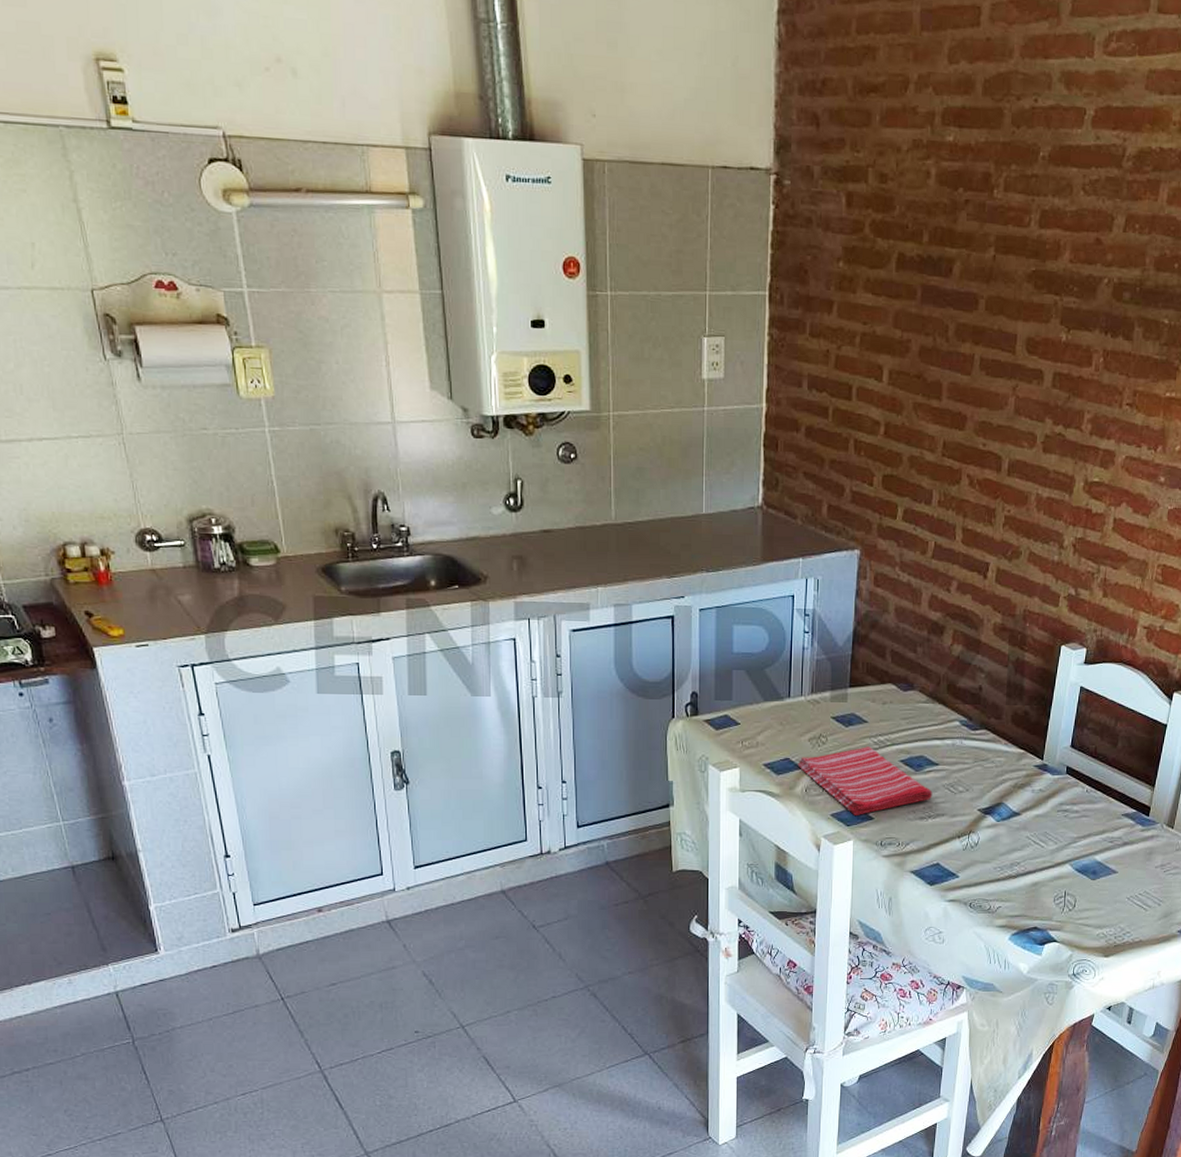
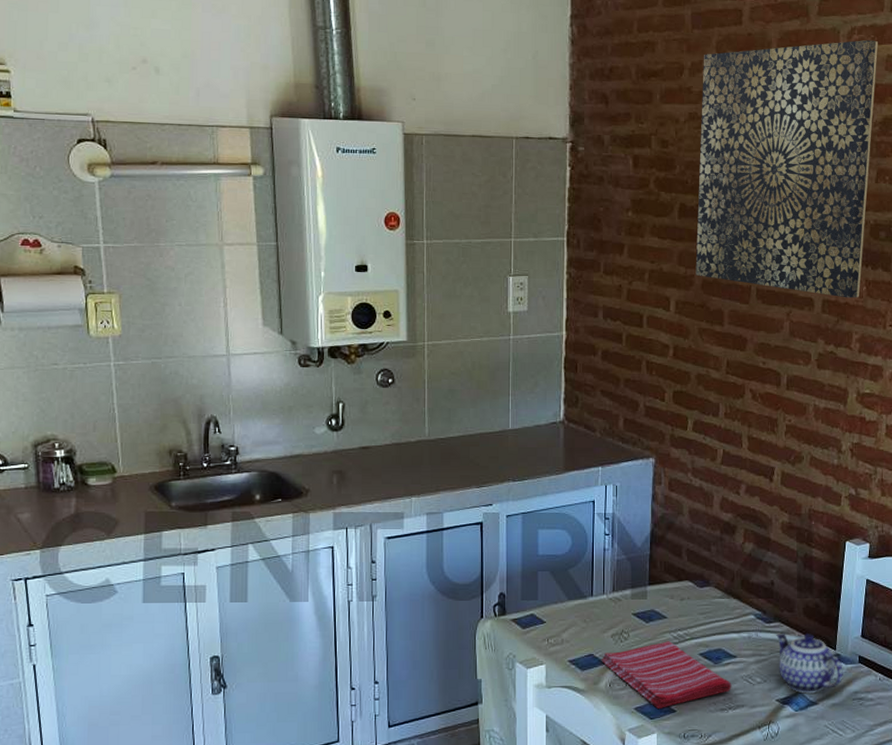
wall art: none [913,49,1140,372] -> present [695,39,879,298]
teapot: none [981,740,1050,804] -> present [776,633,843,694]

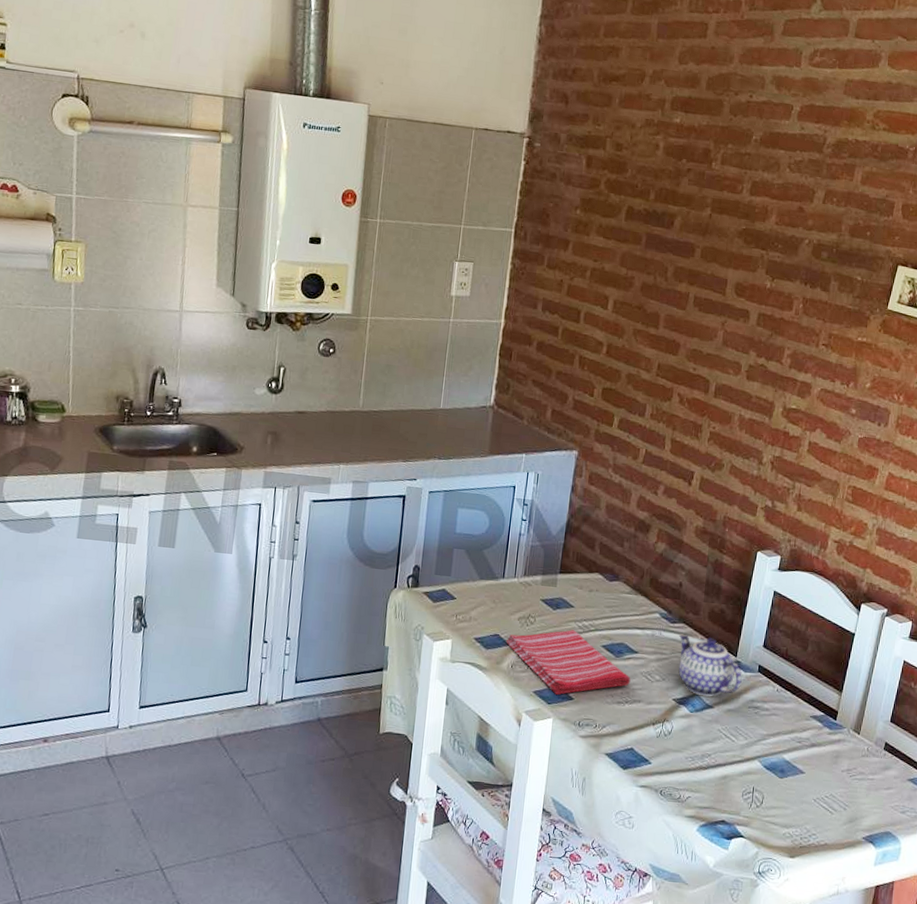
wall art: present [695,39,879,298] -> none [636,62,840,315]

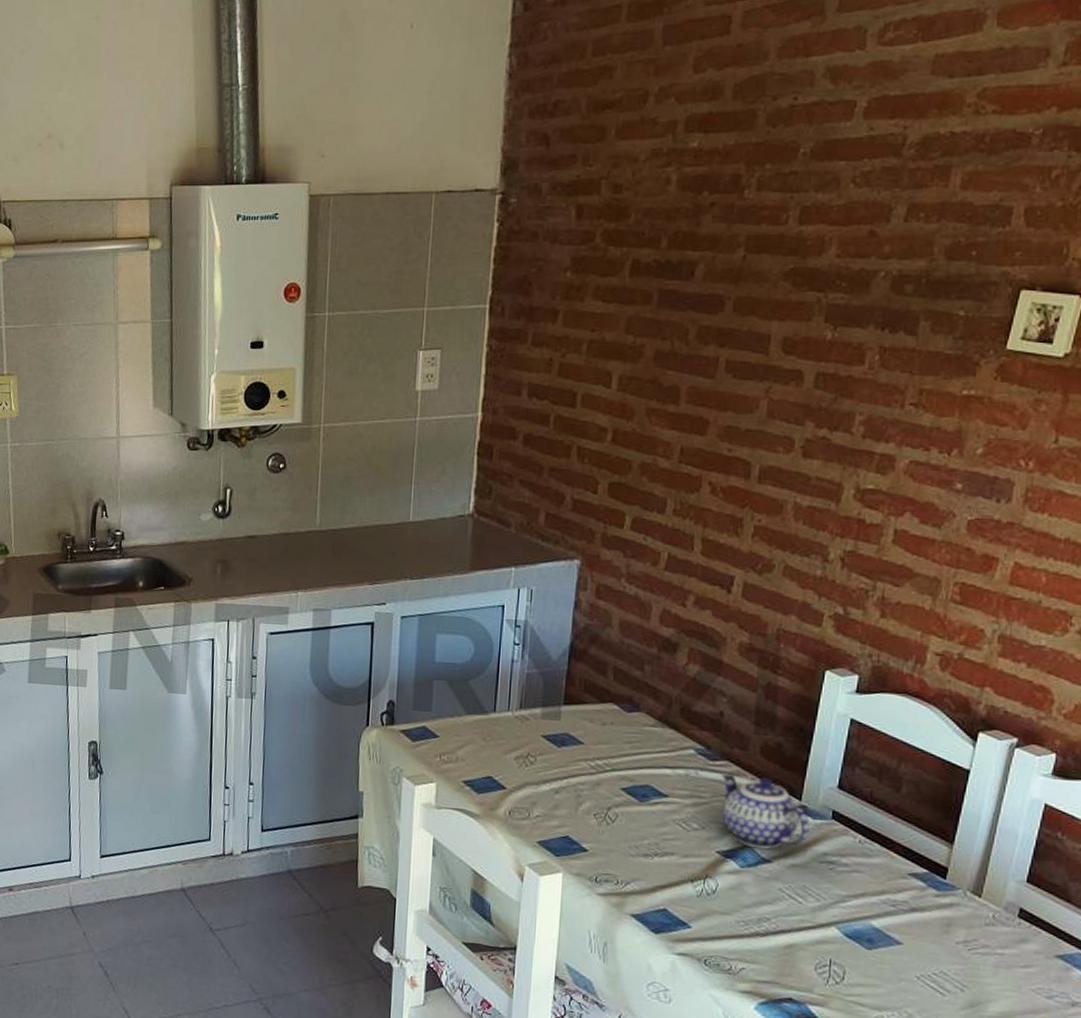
dish towel: present [506,630,631,695] -> none [501,770,660,846]

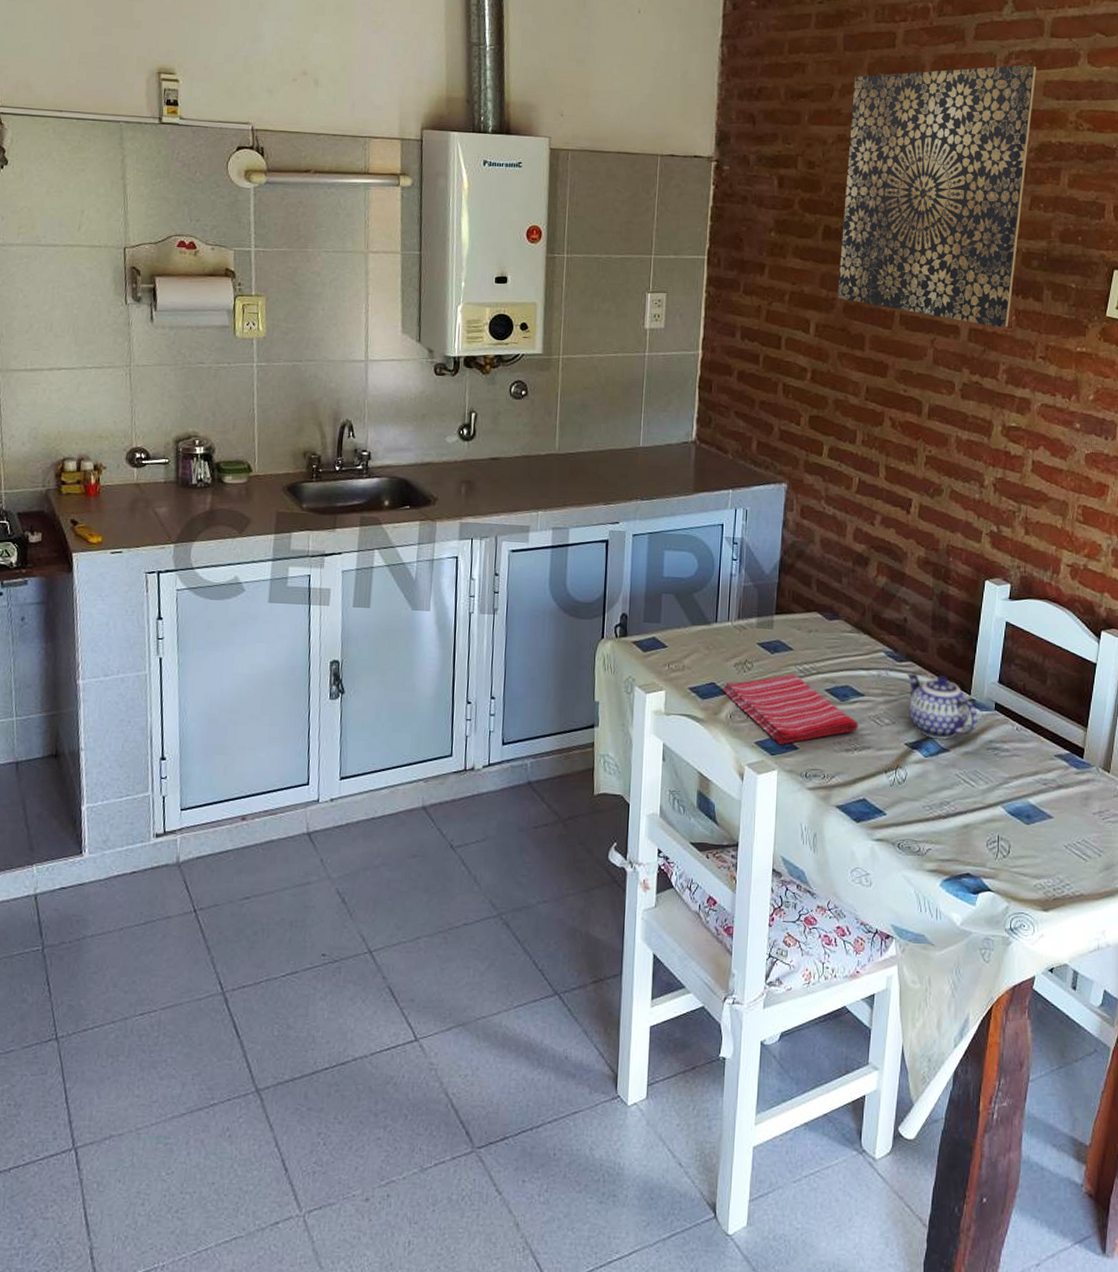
dish towel: none [501,770,660,846] -> present [722,674,859,745]
wall art: none [647,36,924,370] -> present [837,64,1037,328]

